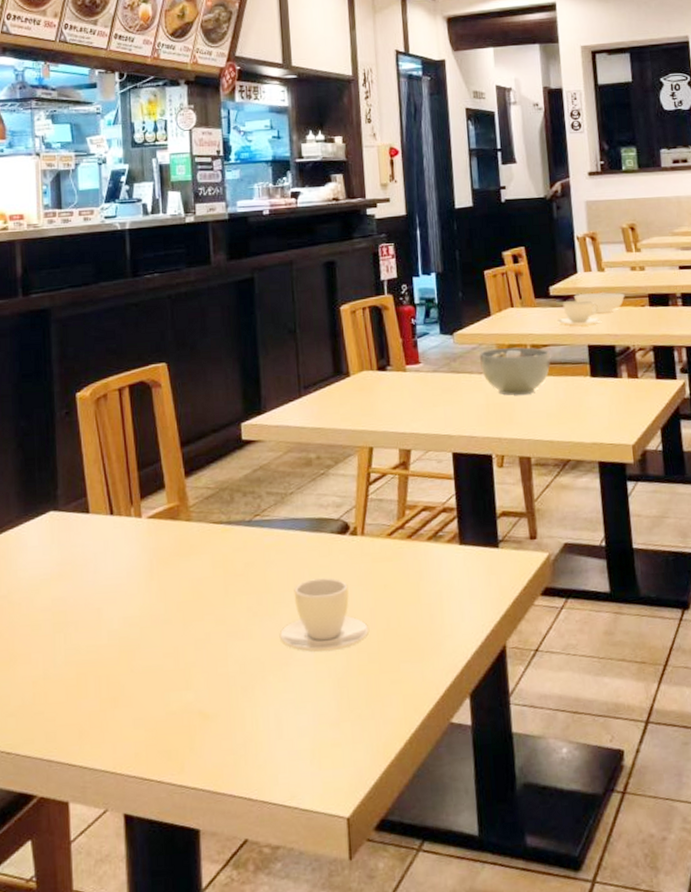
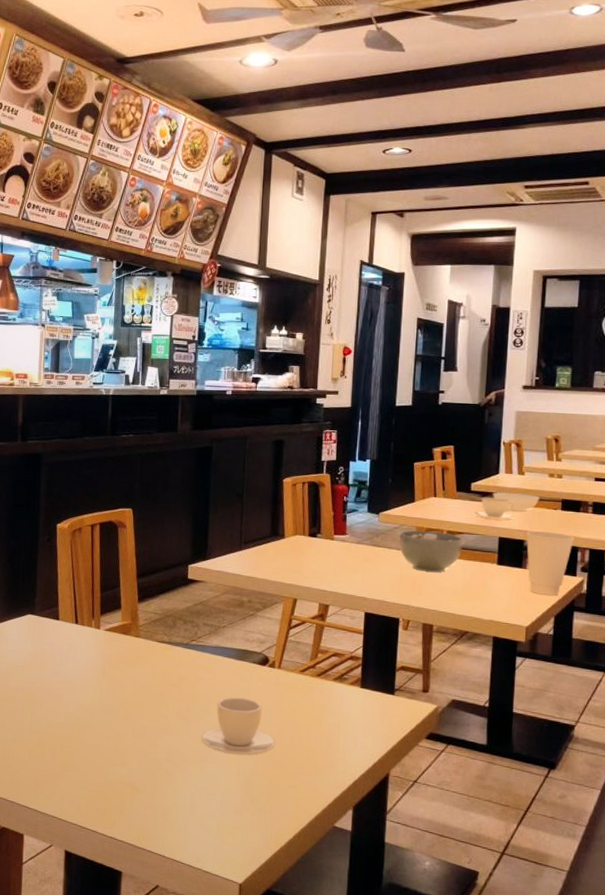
cup: none [616,332,669,406] -> present [526,531,575,596]

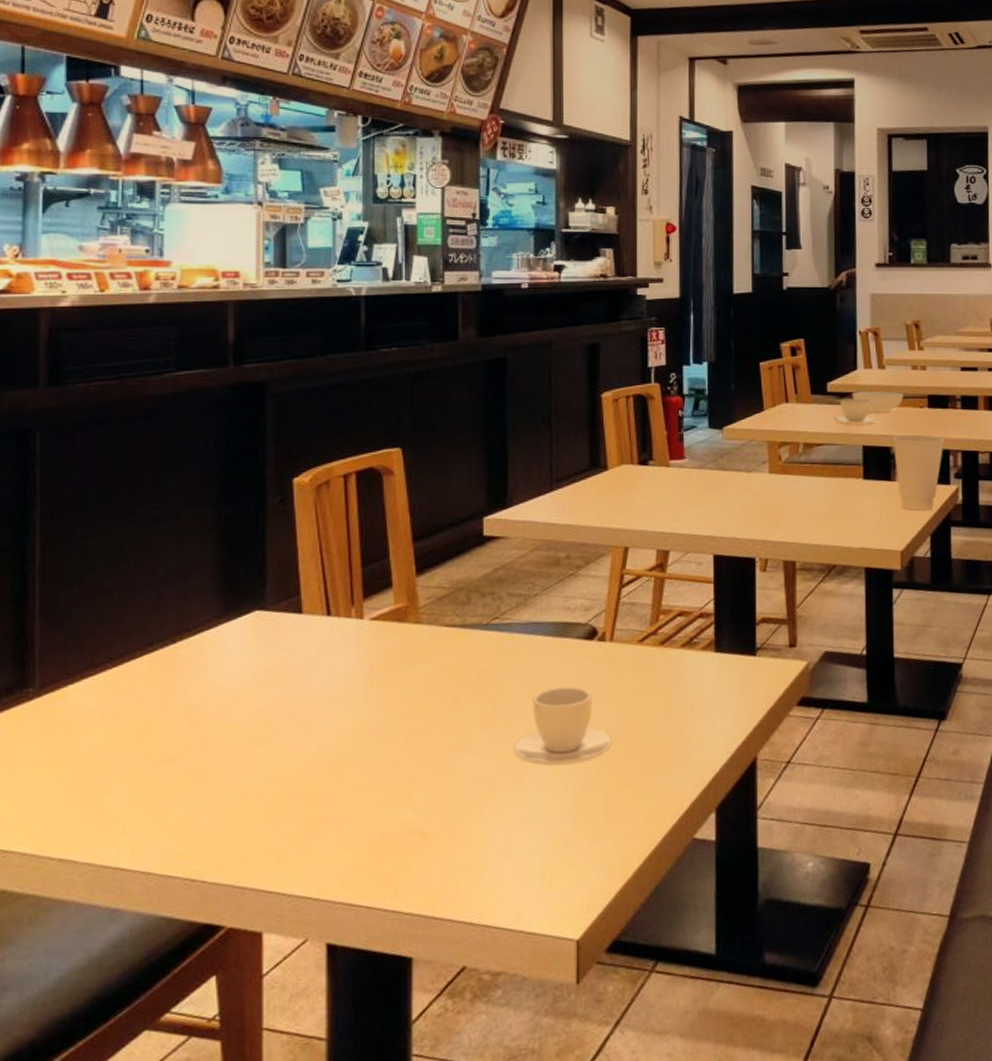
soup bowl: present [399,530,463,572] -> none [749,445,823,496]

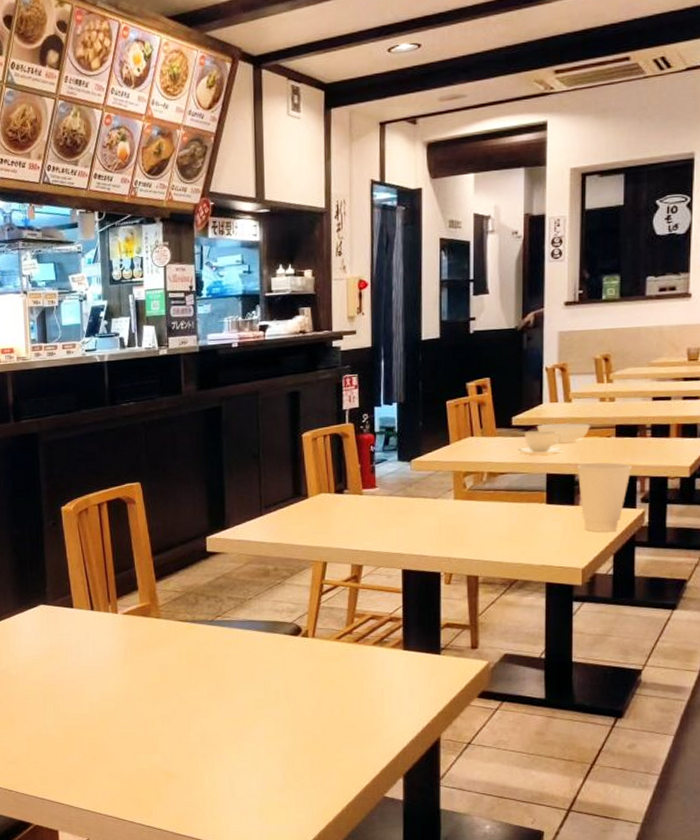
teacup: present [513,686,613,766] -> none [235,672,316,732]

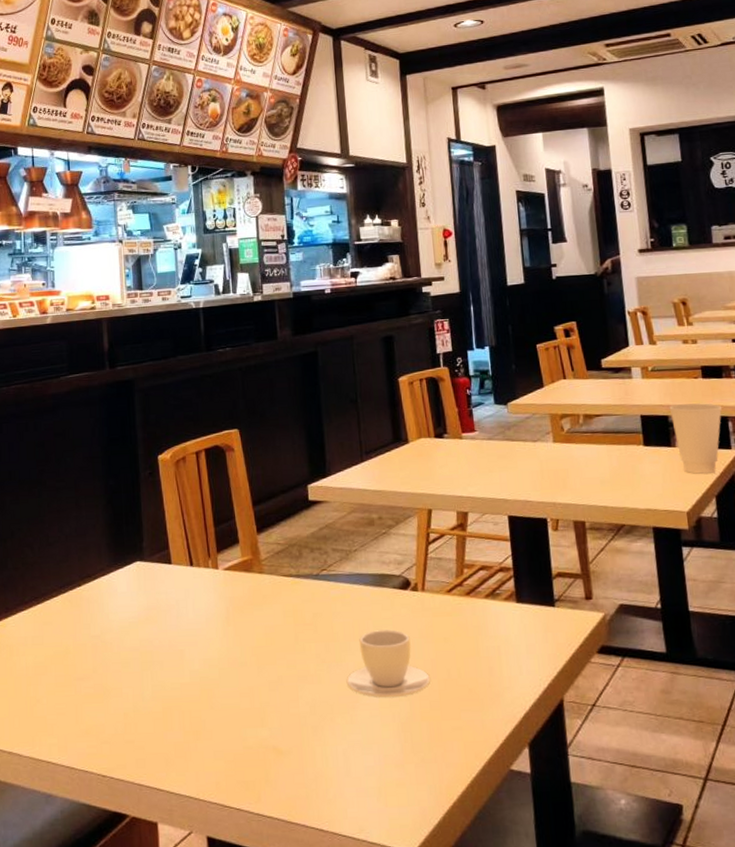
teacup: none [235,672,316,732] -> present [346,629,431,698]
teacup: present [516,430,562,455] -> none [609,372,653,397]
bowl: present [536,423,590,444] -> none [625,365,677,385]

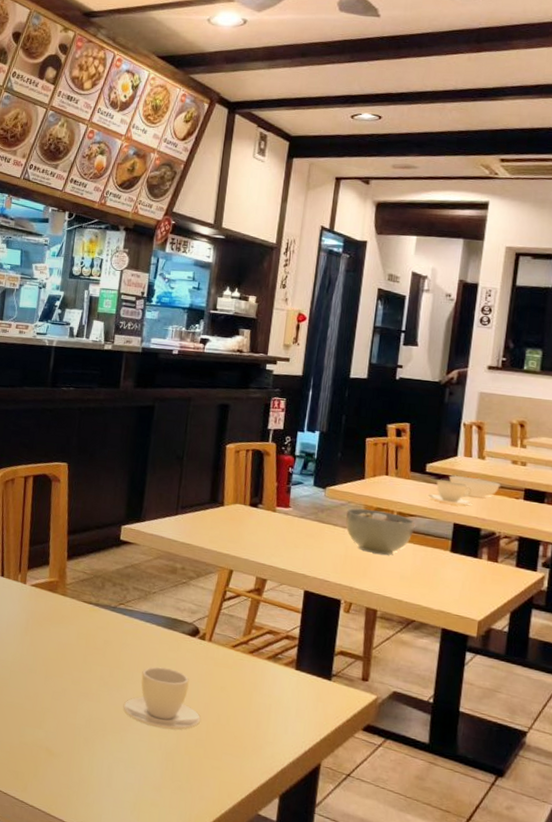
soup bowl: none [533,417,604,463] -> present [345,508,415,555]
teacup: none [609,372,653,397] -> present [427,480,473,505]
bowl: none [625,365,677,385] -> present [448,475,500,498]
cup: present [669,403,723,475] -> none [483,519,537,591]

